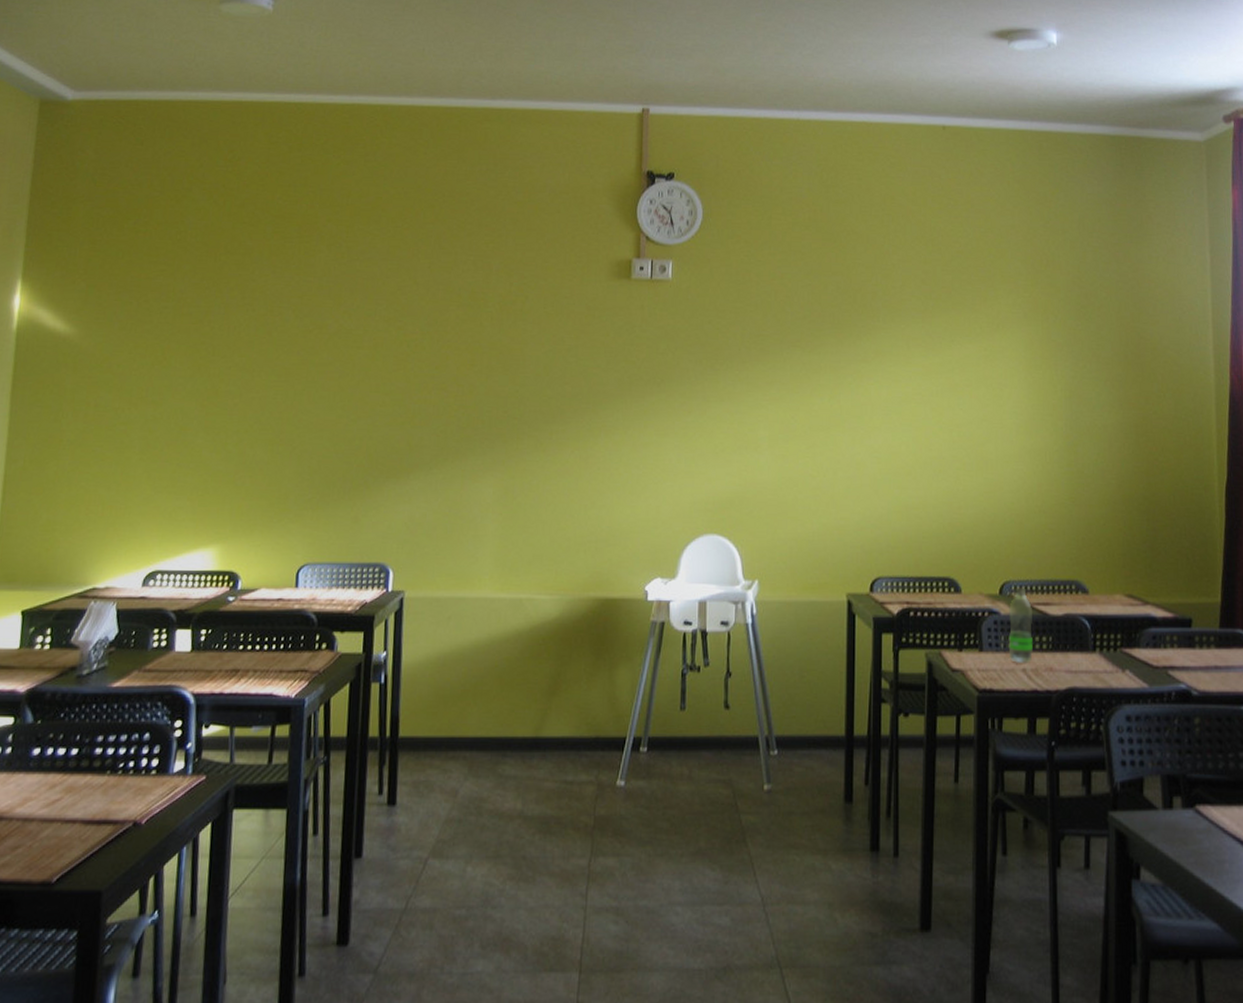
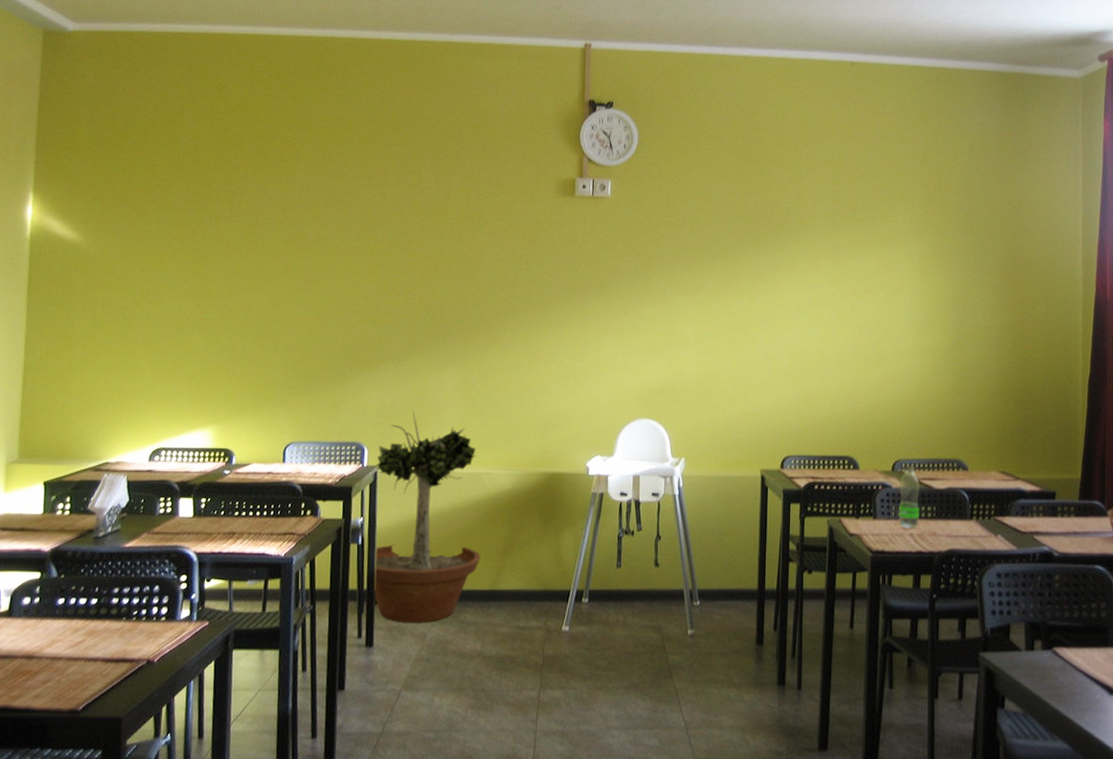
potted tree: none [396,527,522,776] -> present [372,411,481,622]

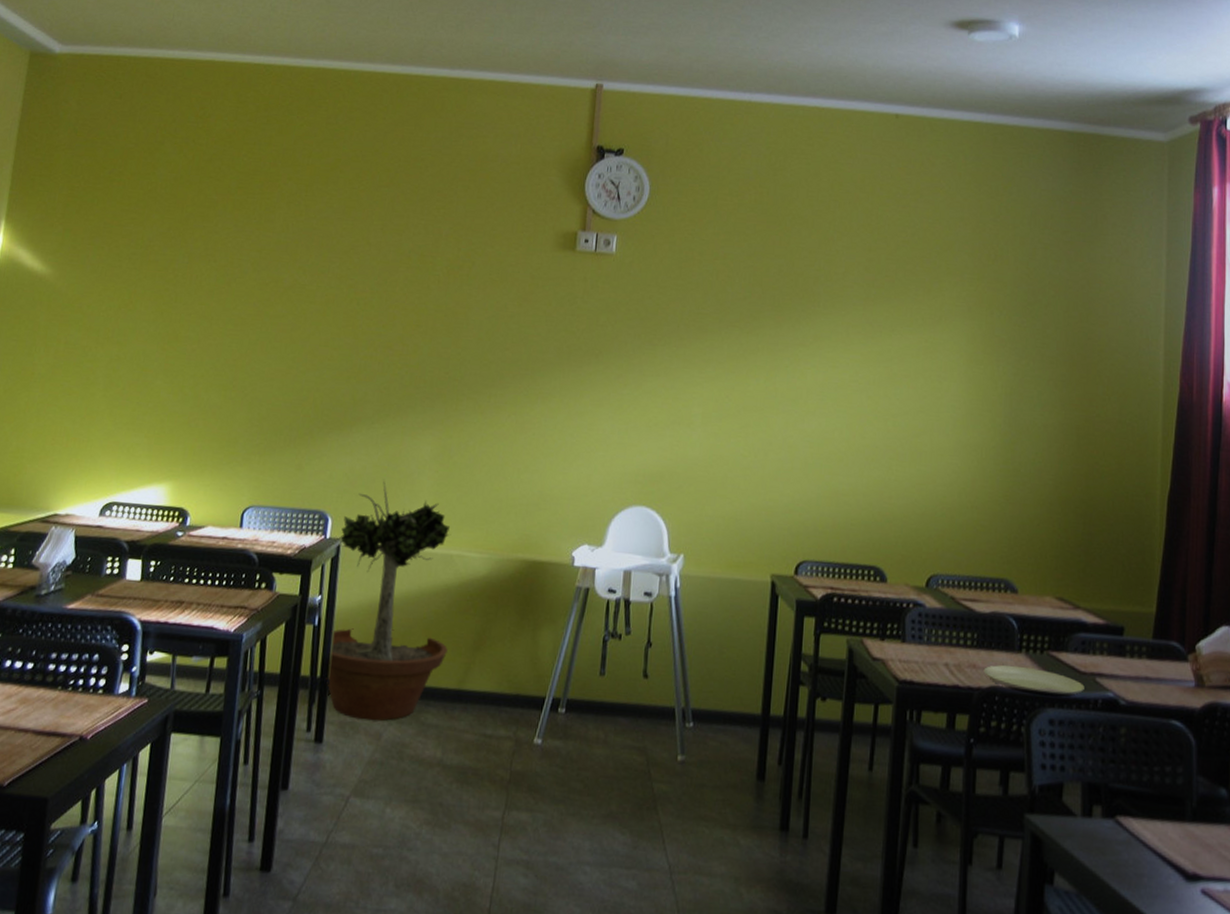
bottle: present [898,465,921,529] -> none [931,581,960,658]
plate: none [942,531,1025,554] -> present [983,665,1085,698]

